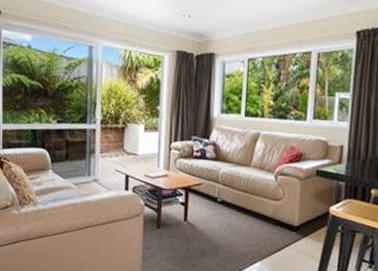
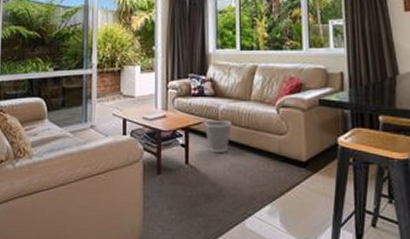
wastebasket: none [204,182,230,214] -> present [204,119,231,153]

